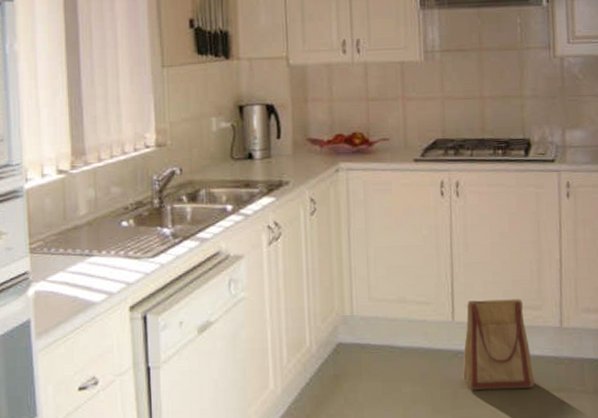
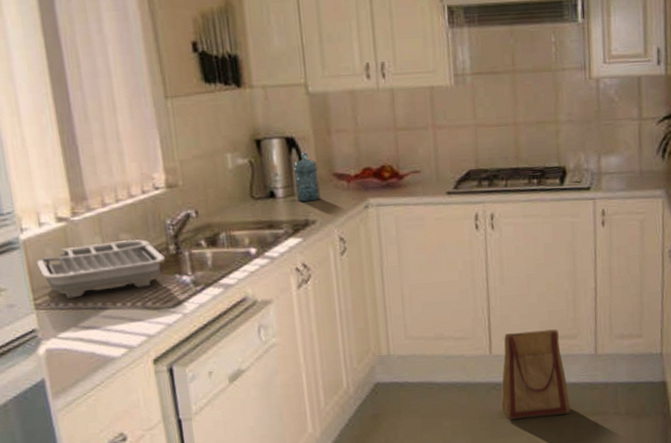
dish rack: none [34,193,150,244] -> present [34,239,166,299]
canister: none [271,118,295,164] -> present [293,152,321,202]

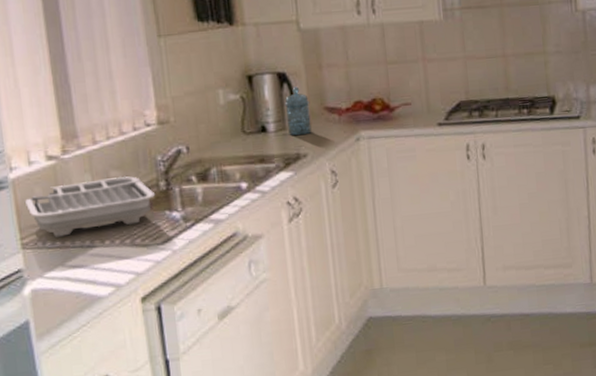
shopping bag: present [500,329,571,420] -> none [496,258,568,353]

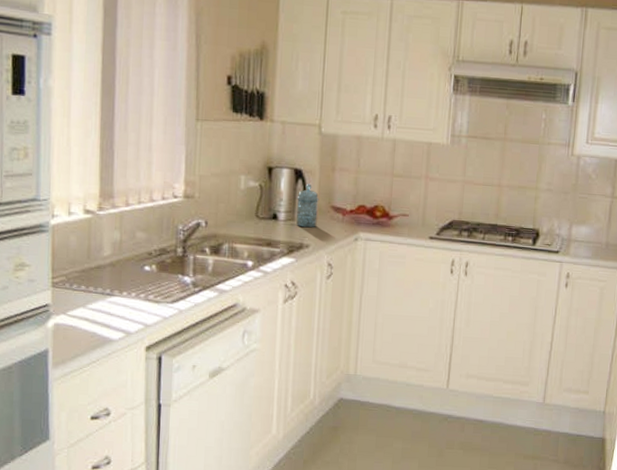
dish rack: present [22,176,156,237] -> none [59,236,173,282]

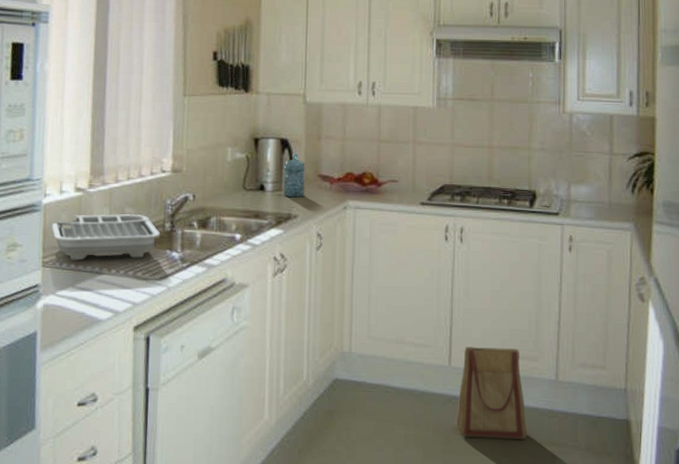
dish rack: none [59,236,173,282] -> present [50,214,161,261]
shopping bag: none [449,372,514,454] -> present [456,347,528,439]

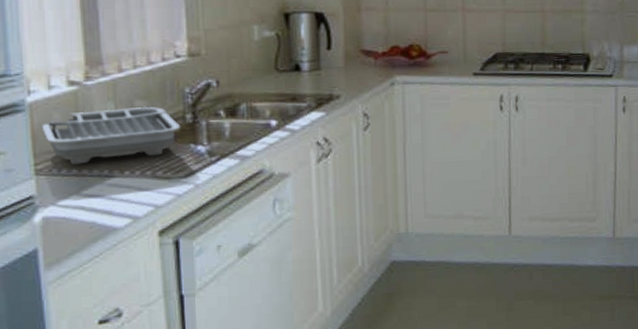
canister: present [283,153,306,198] -> none [320,27,347,77]
shopping bag: present [456,347,528,439] -> none [518,211,588,302]

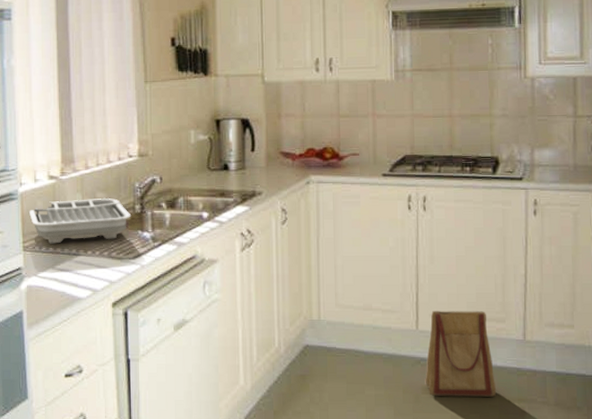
shopping bag: none [518,211,588,302] -> present [425,311,497,397]

